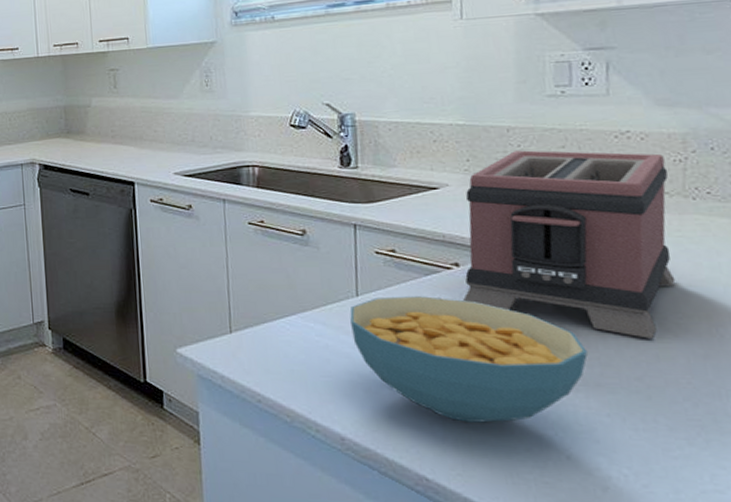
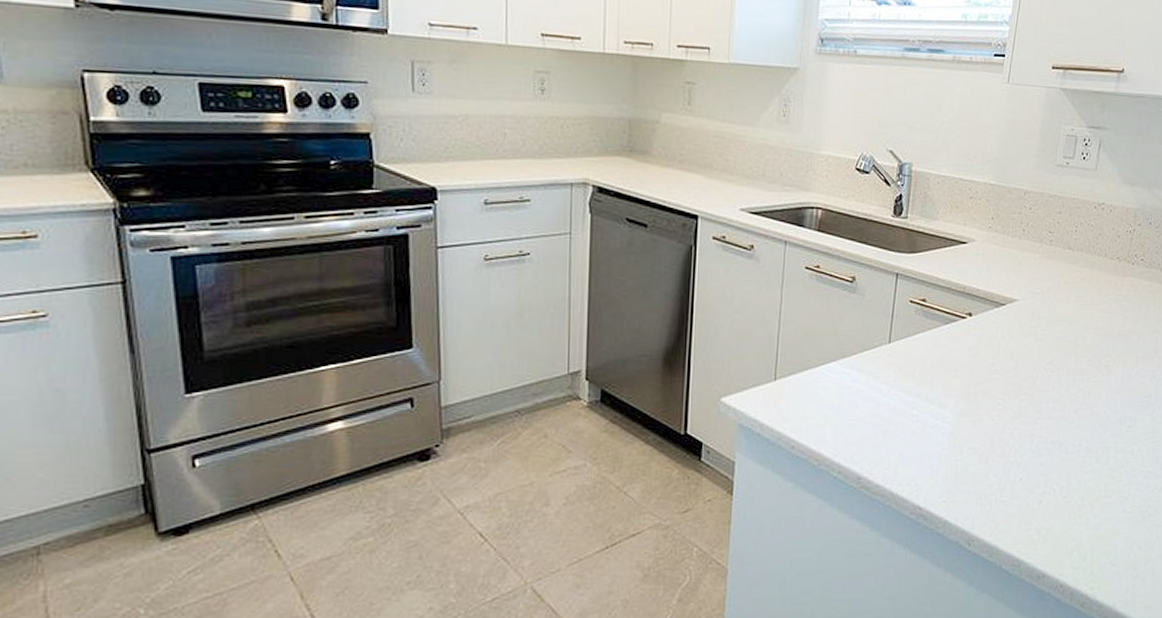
cereal bowl: present [350,296,588,423] -> none [880,343,1047,455]
toaster: present [463,150,676,339] -> none [970,213,1122,379]

